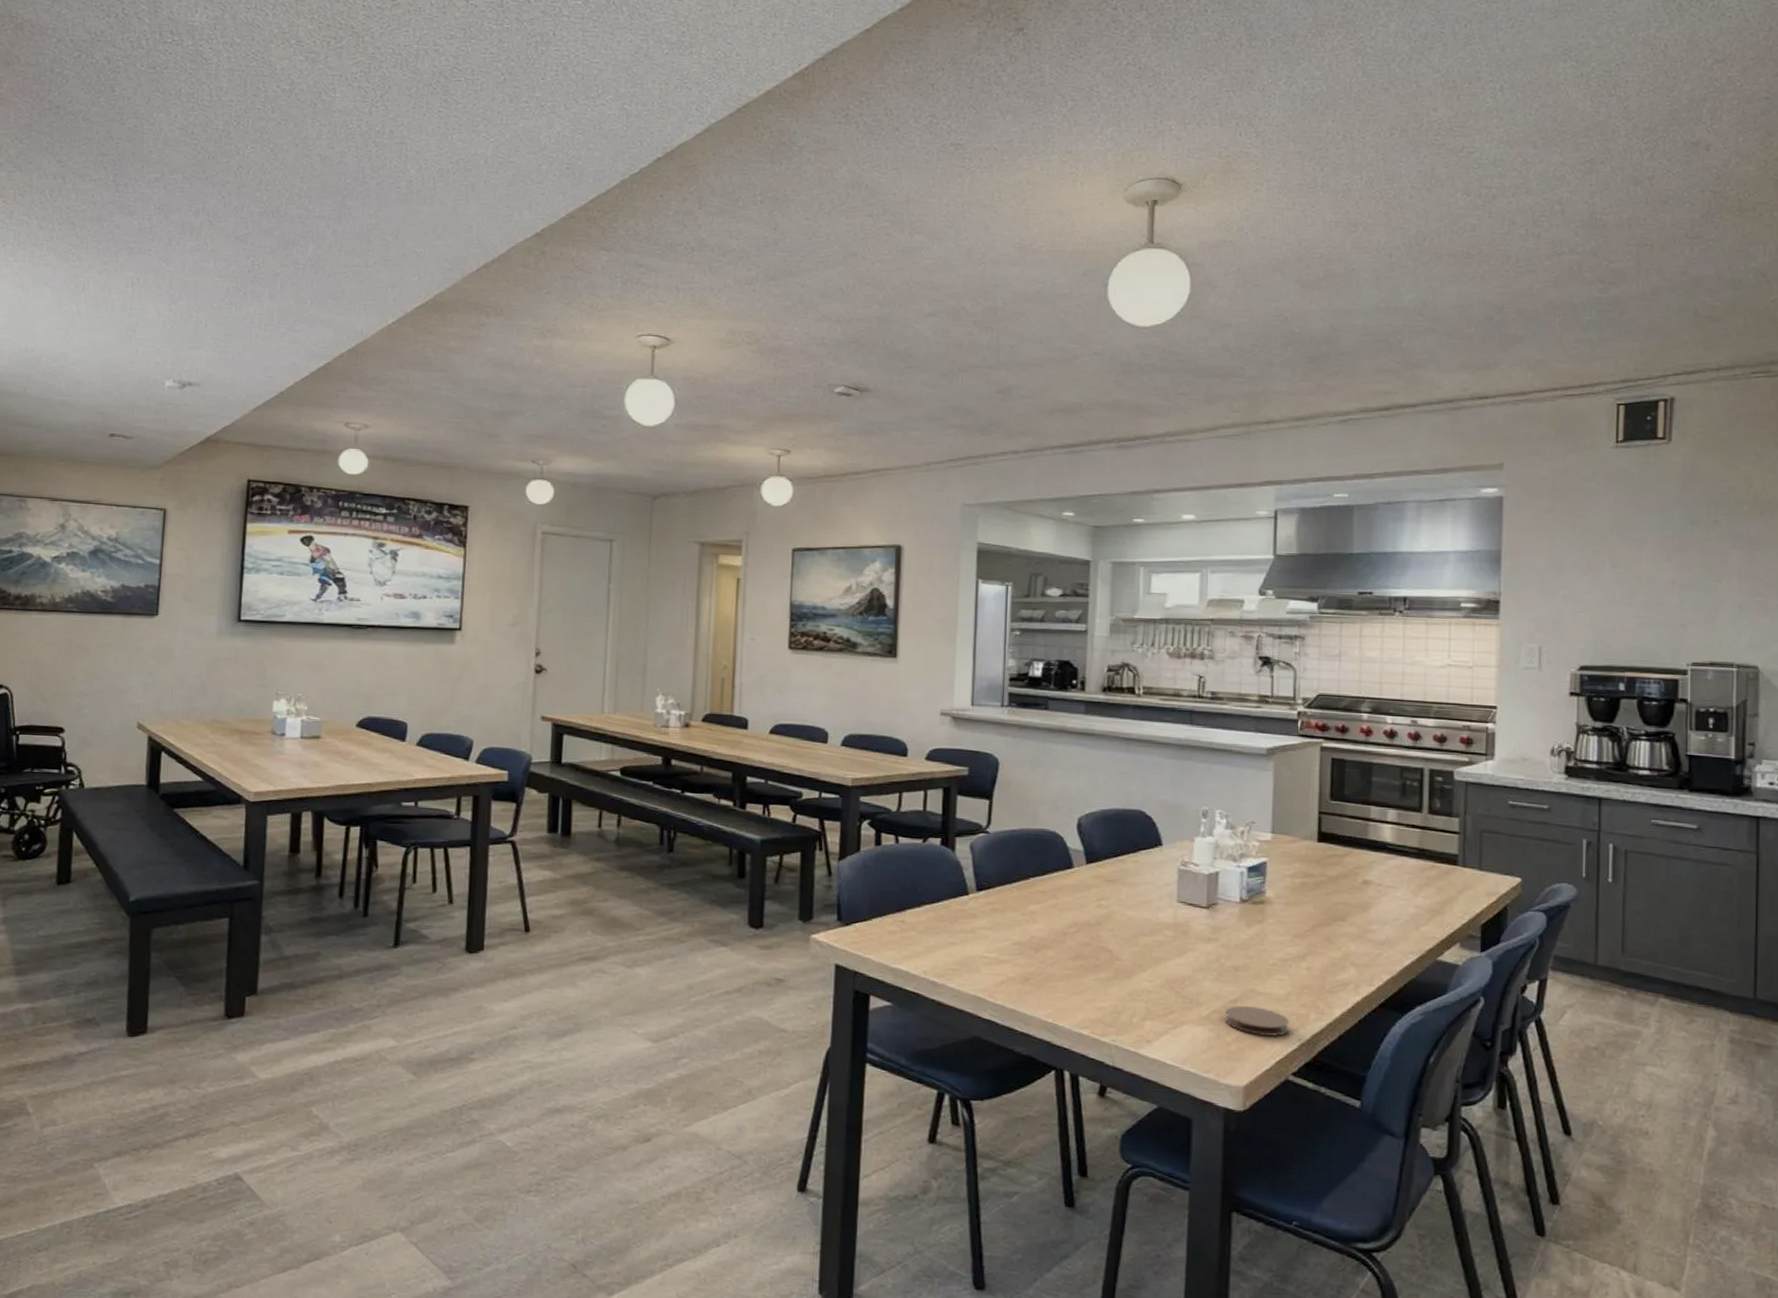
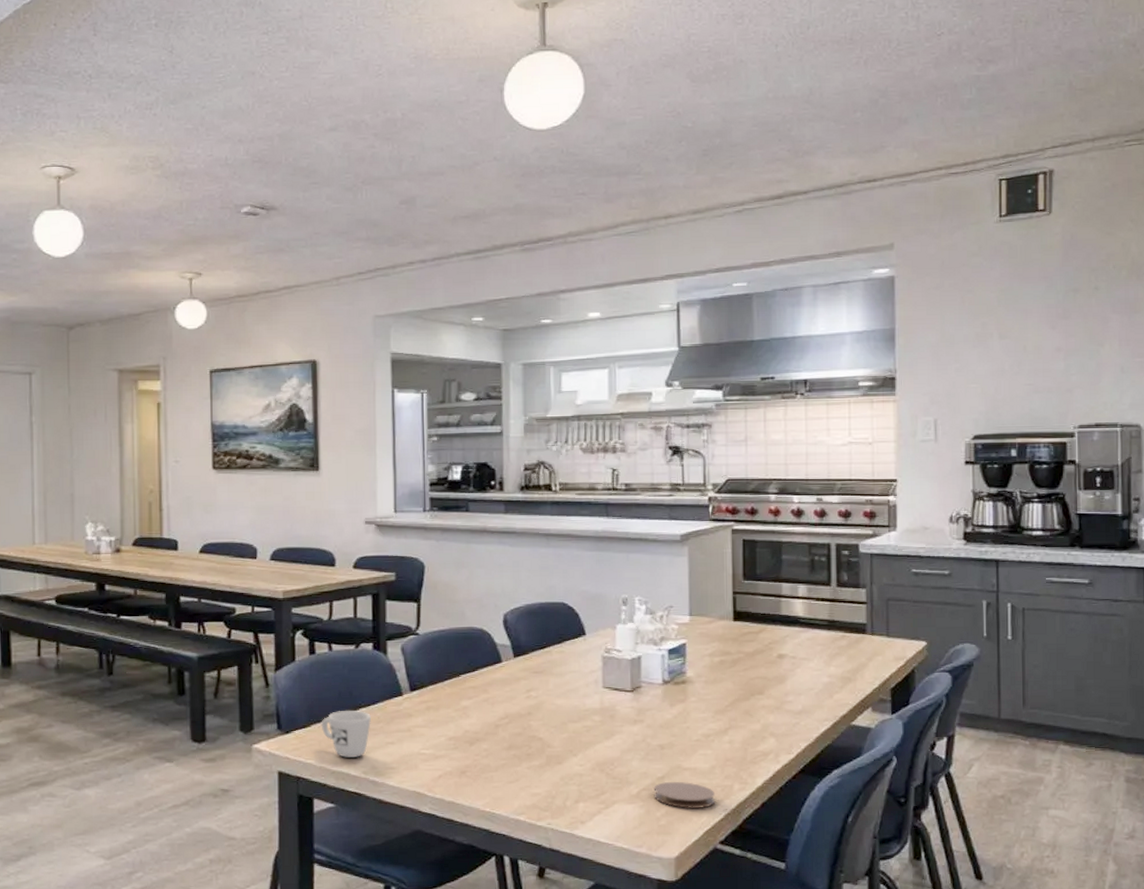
mug: none [882,906,934,956] -> present [321,711,371,758]

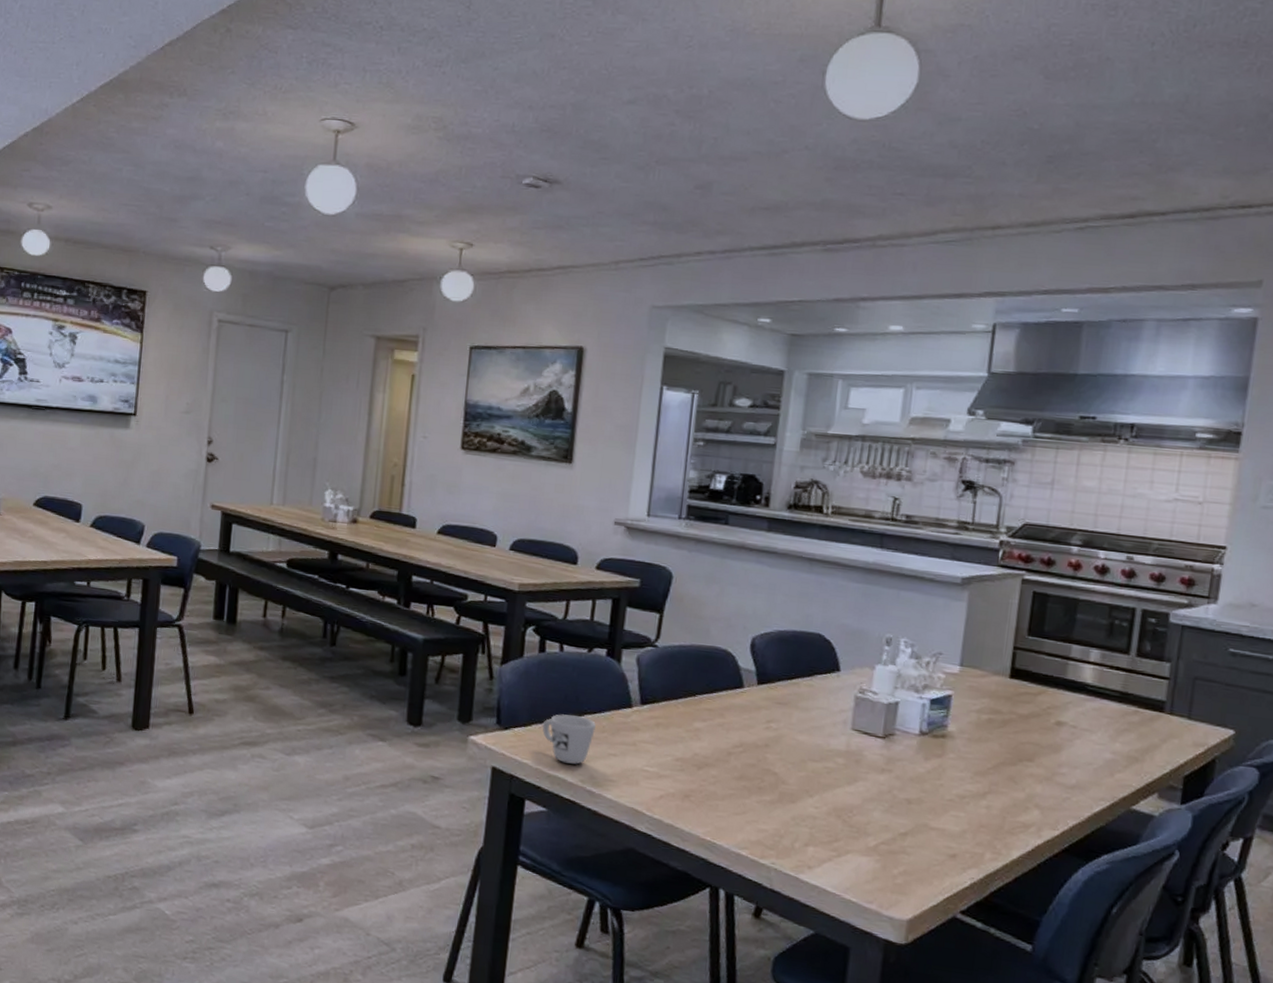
coaster: present [654,781,716,809] -> none [893,839,962,873]

